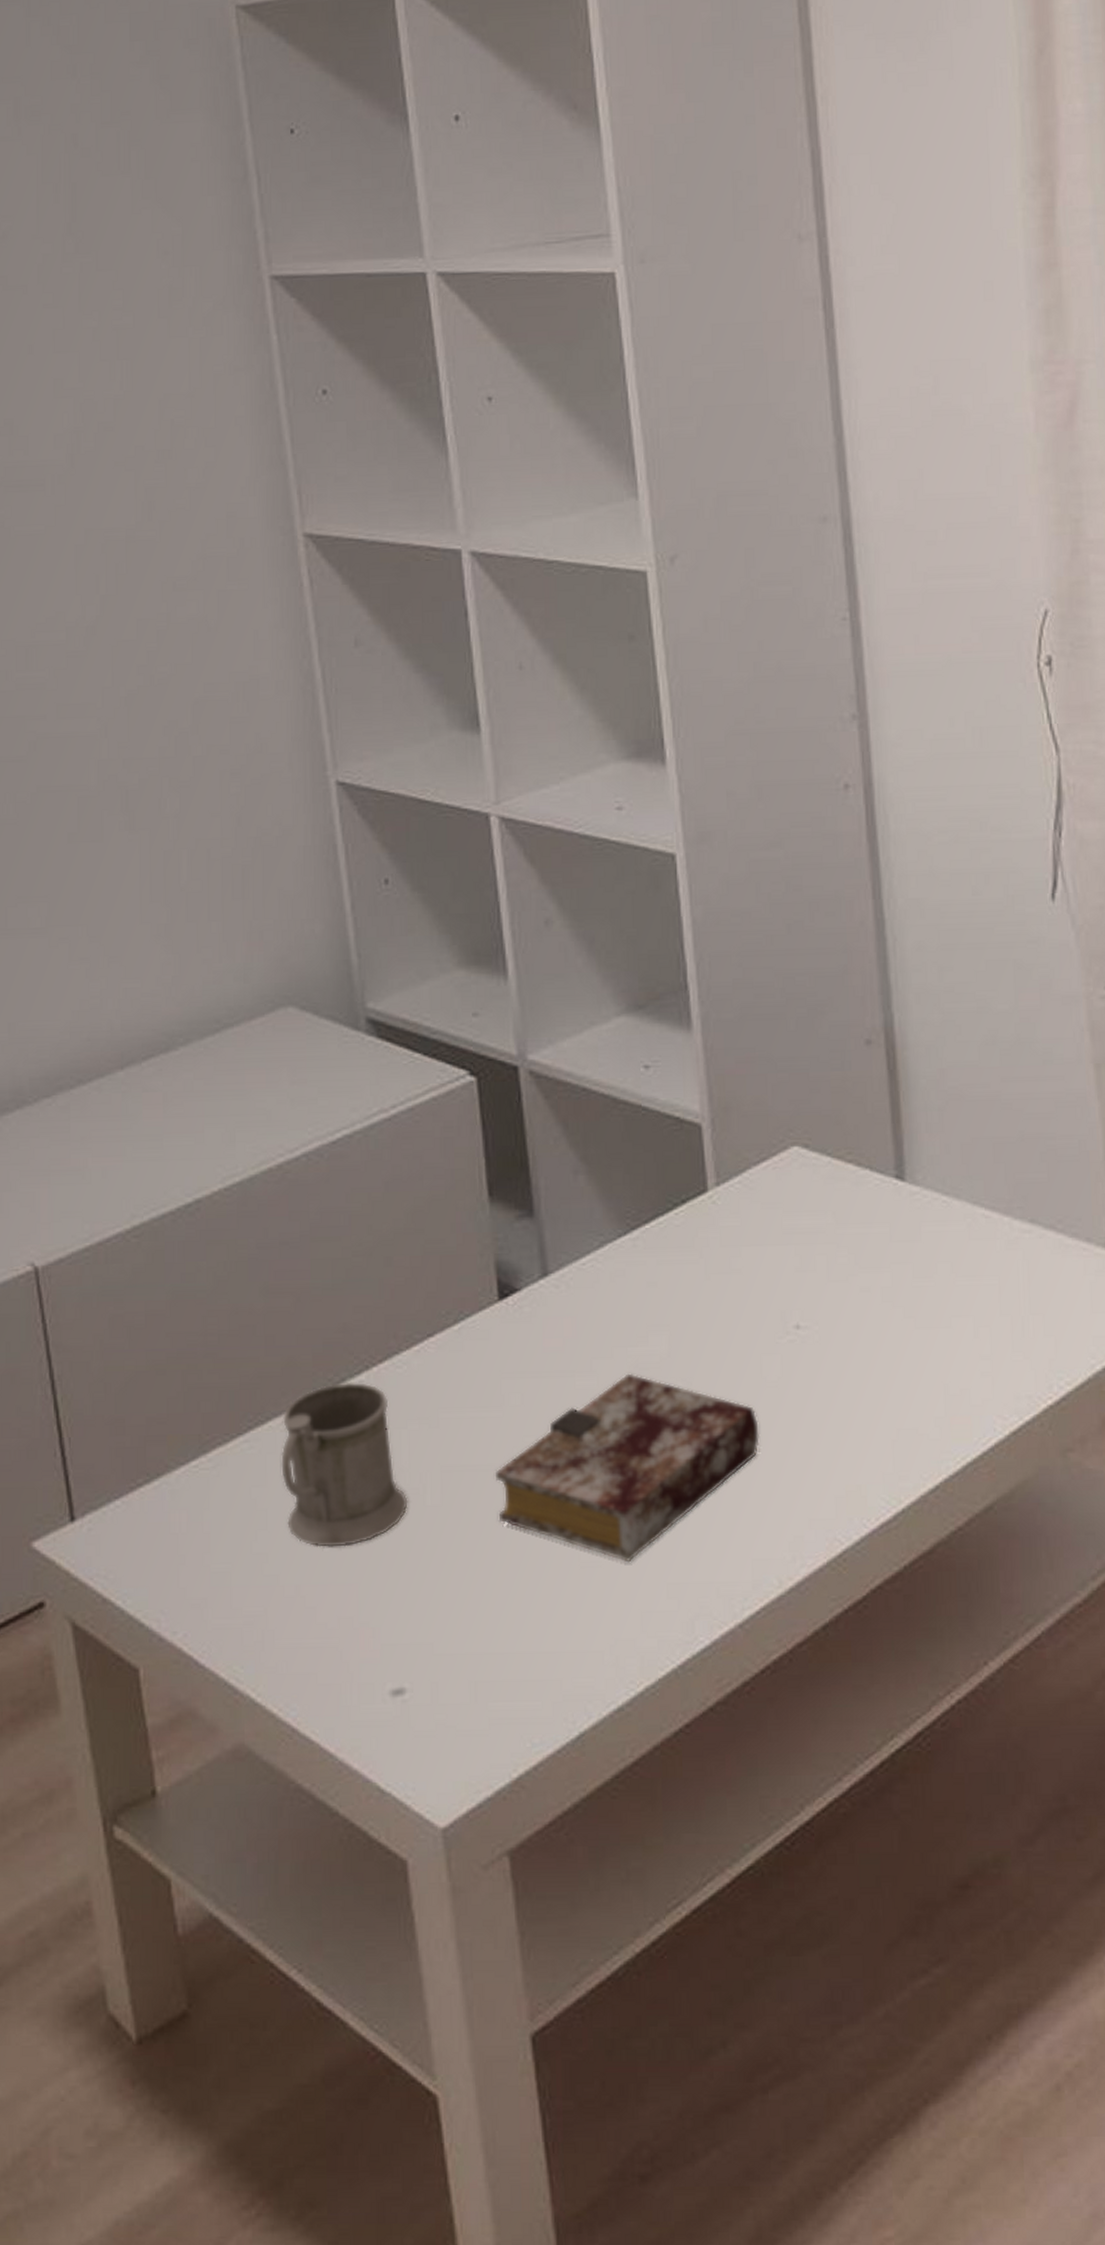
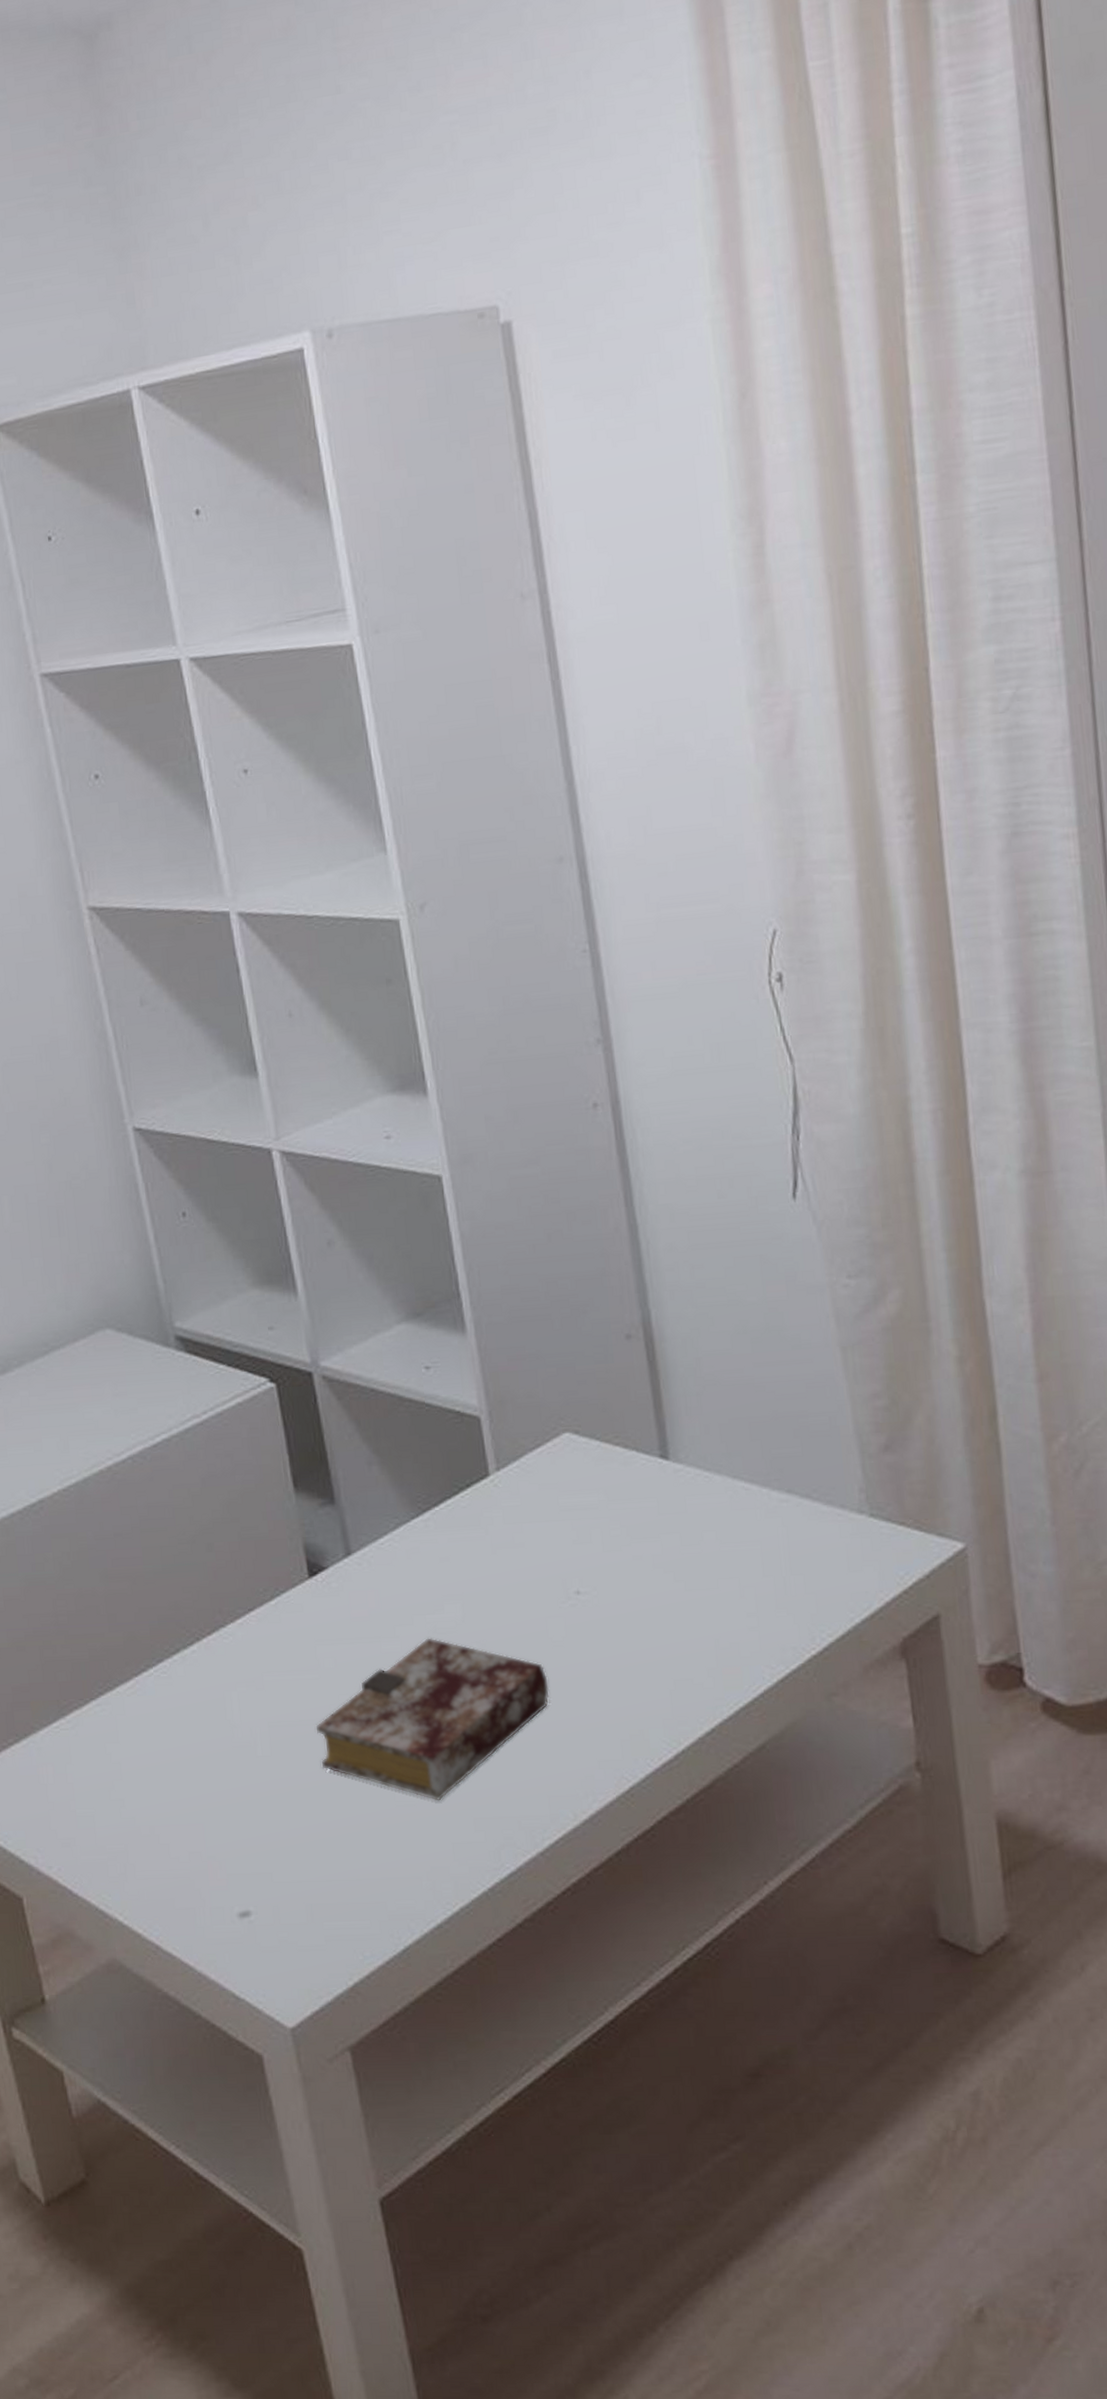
mug: present [281,1382,408,1547] -> none [128,1652,242,1794]

